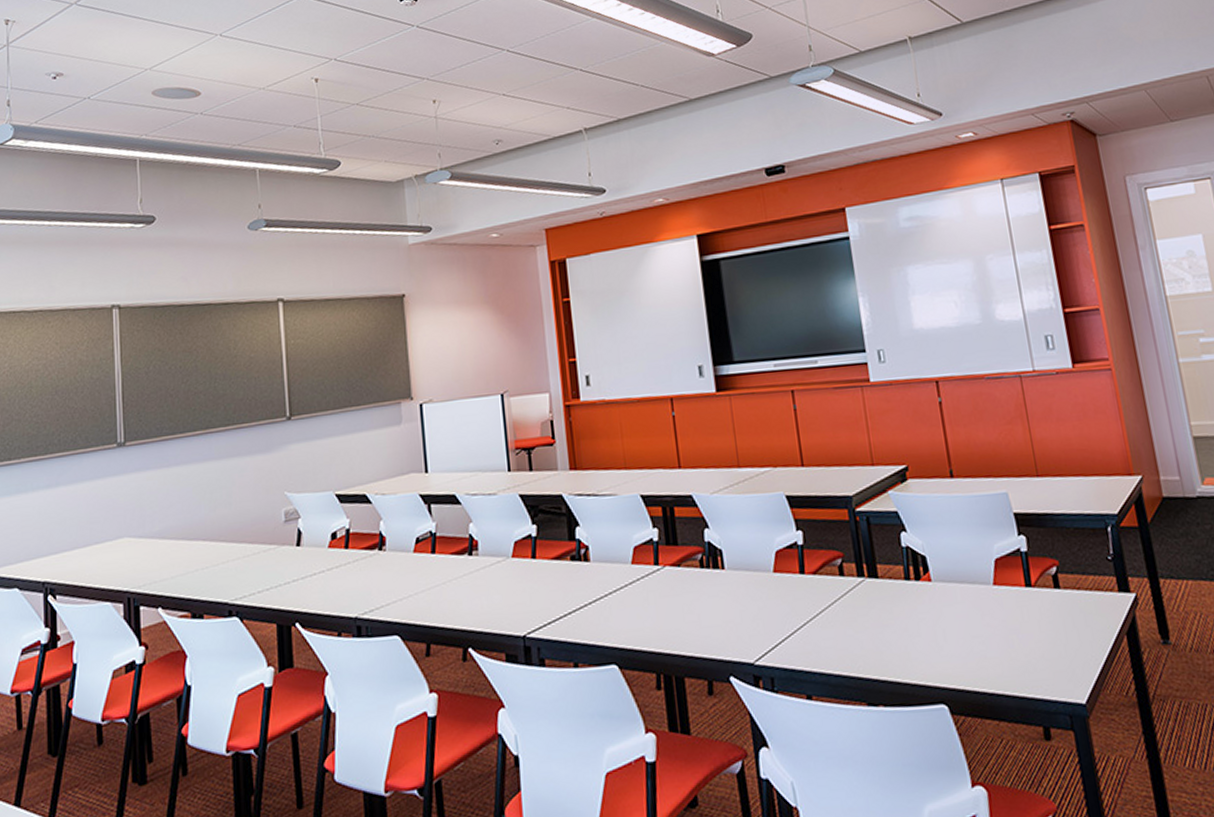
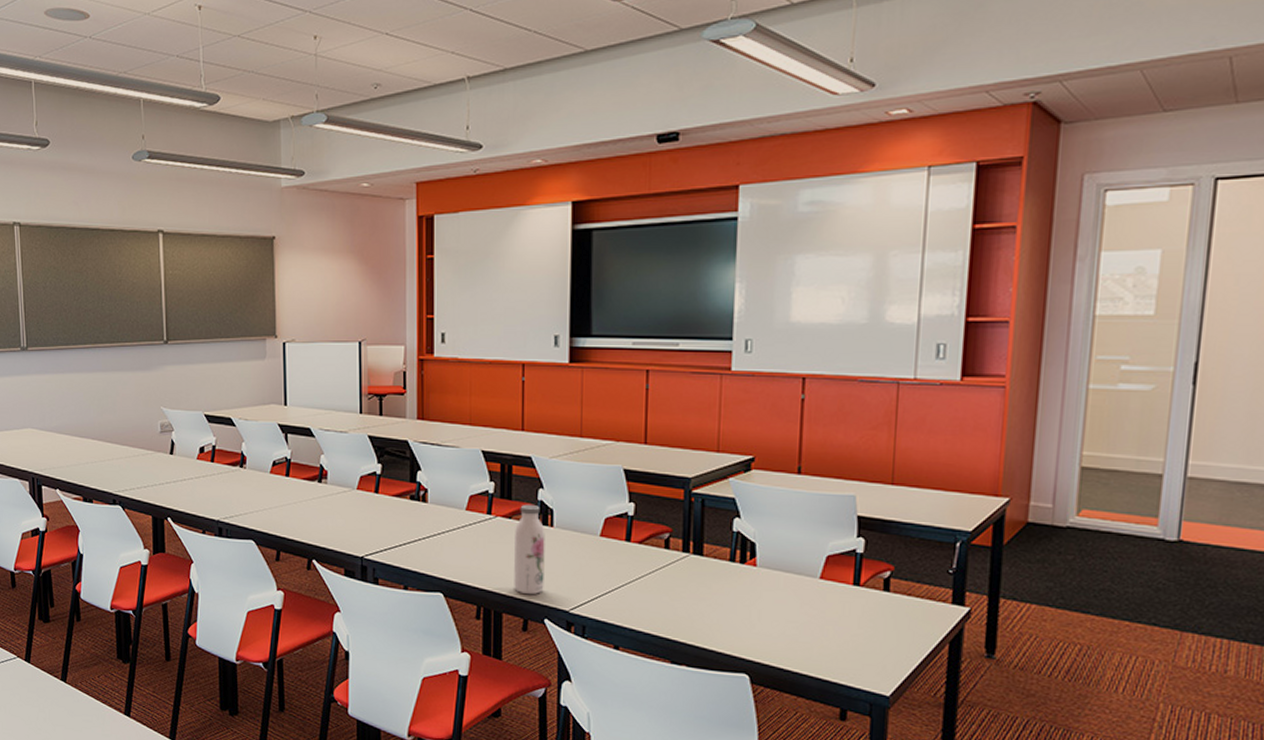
water bottle: none [685,546,725,652] -> present [514,504,545,595]

